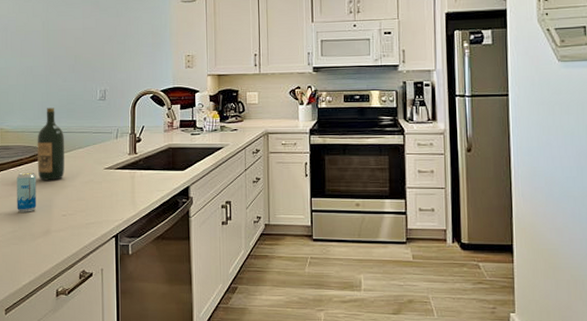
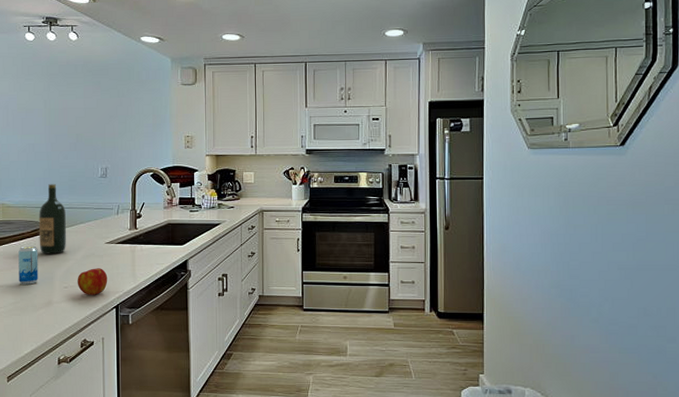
apple: none [76,195,107,224] -> present [77,268,108,295]

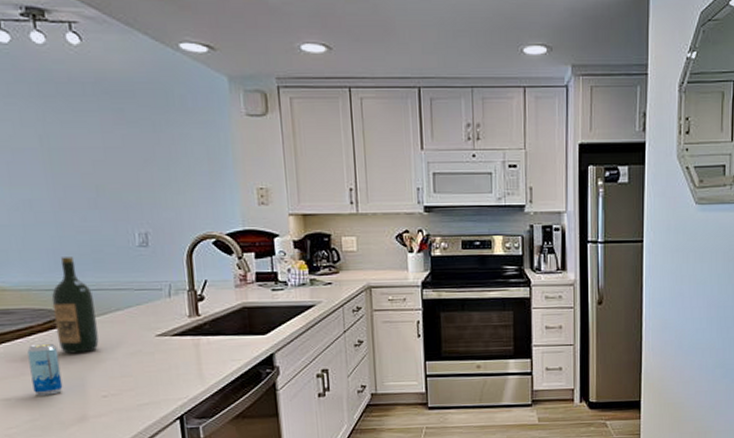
apple: present [77,268,108,295] -> none [120,369,165,405]

